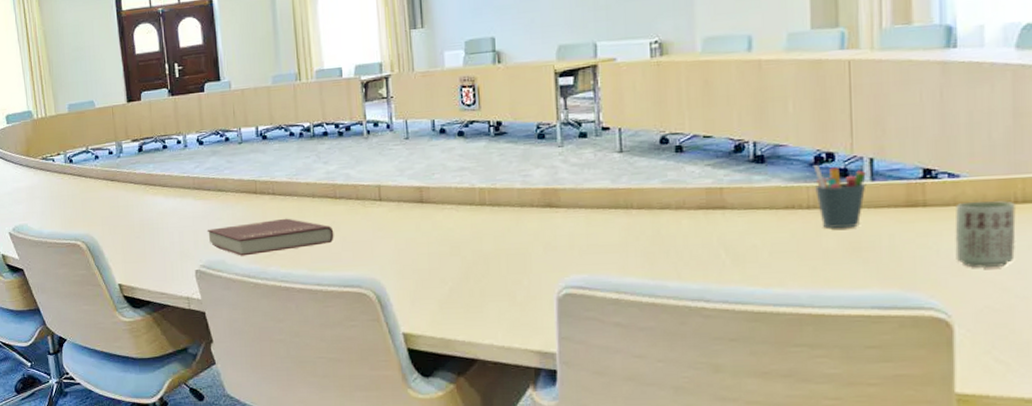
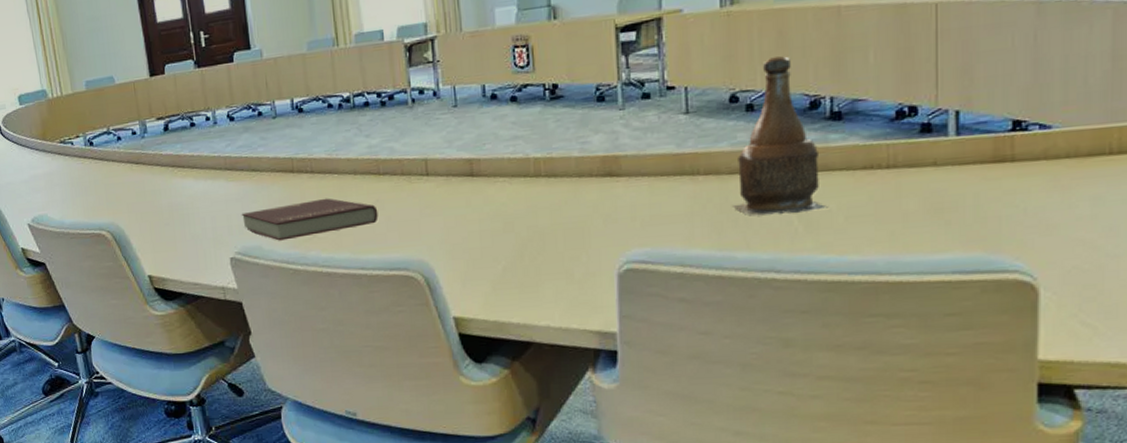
bottle: none [664,103,753,249] -> present [733,56,828,216]
pen holder: present [813,165,866,229] -> none [894,120,951,189]
cup: present [955,201,1016,268] -> none [1044,152,1110,226]

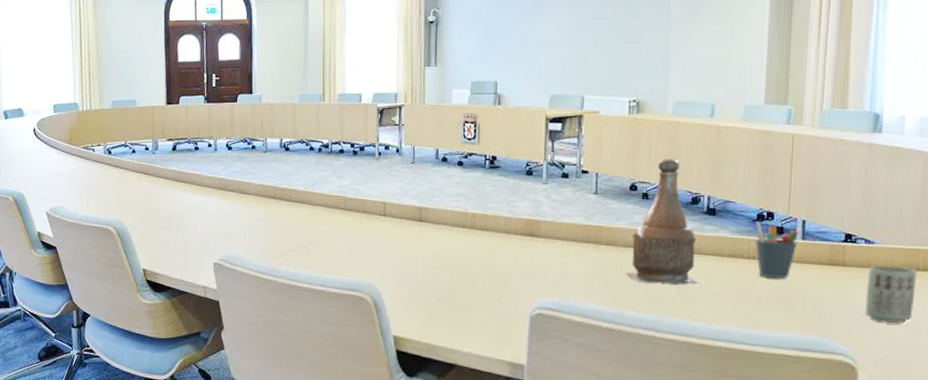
book: present [241,198,378,241] -> none [227,223,341,254]
pen holder: none [894,120,951,189] -> present [755,222,799,279]
cup: none [1044,152,1110,226] -> present [865,266,917,323]

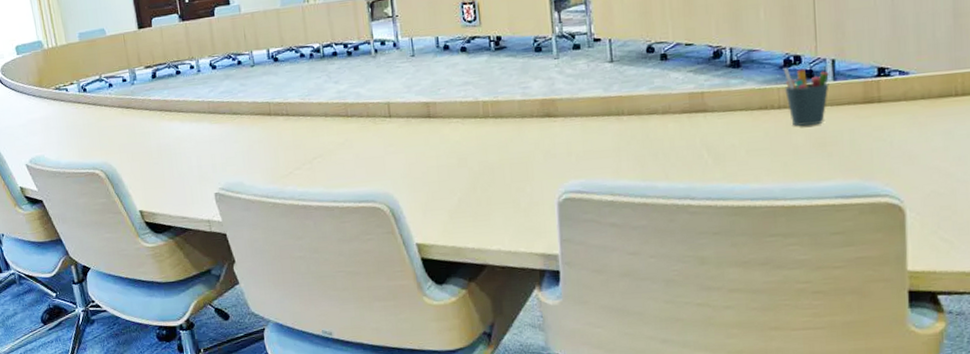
bottle: present [626,159,700,285] -> none [653,13,732,151]
cup: present [865,266,917,323] -> none [905,94,957,156]

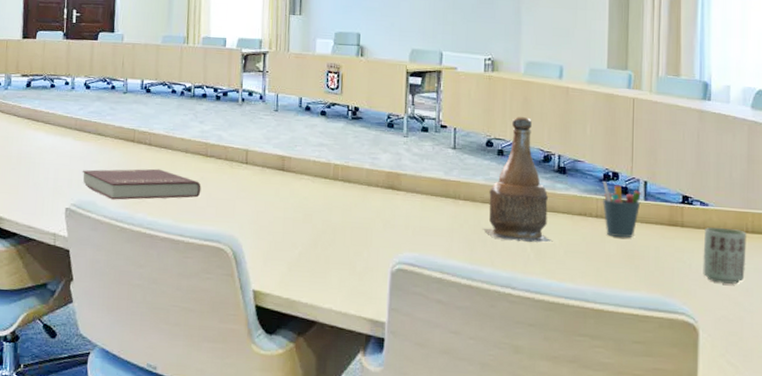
book: none [224,138,348,177] -> present [82,168,201,200]
bottle: none [653,13,732,151] -> present [483,117,553,243]
cup: none [905,94,957,156] -> present [703,227,746,284]

